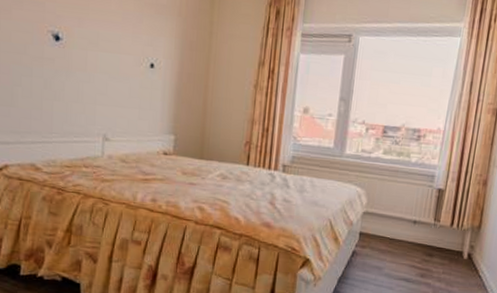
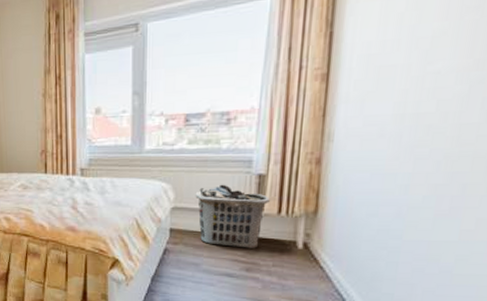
clothes hamper: none [384,194,446,256] -> present [195,184,270,248]

